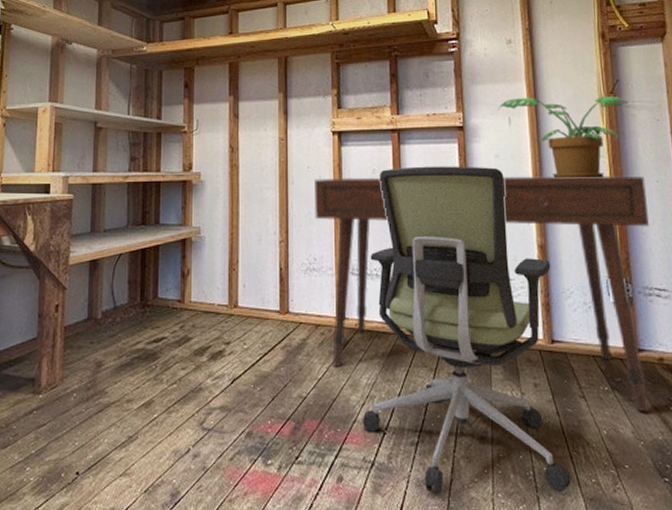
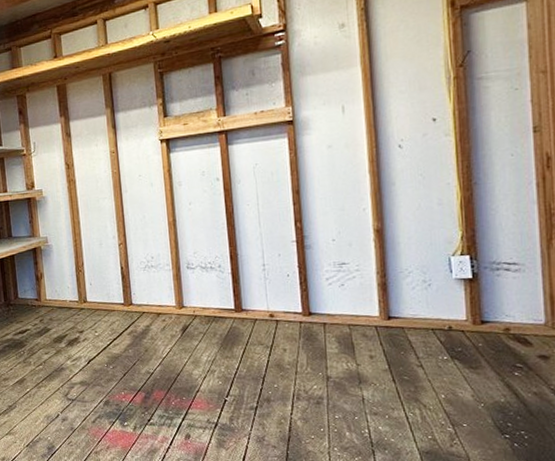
desk: present [314,175,649,413] -> none [146,150,500,378]
office chair: present [362,166,571,495] -> none [204,158,407,449]
potted plant: present [497,96,629,179] -> none [329,69,481,163]

